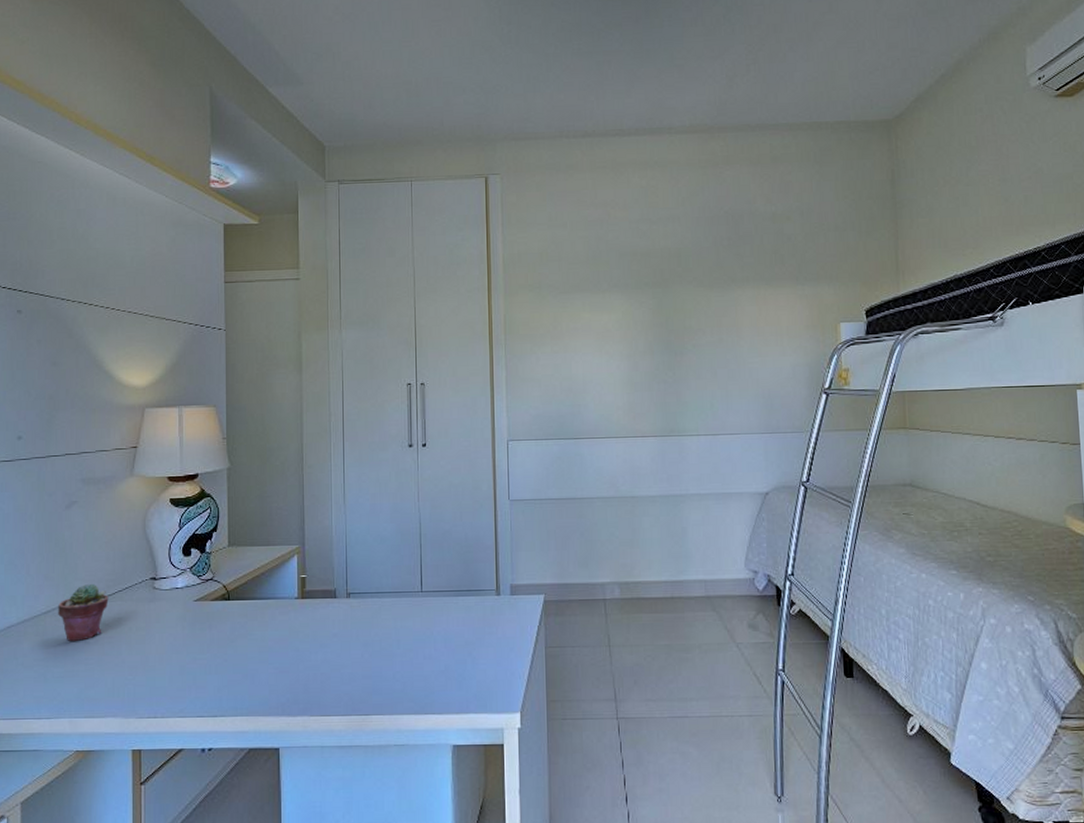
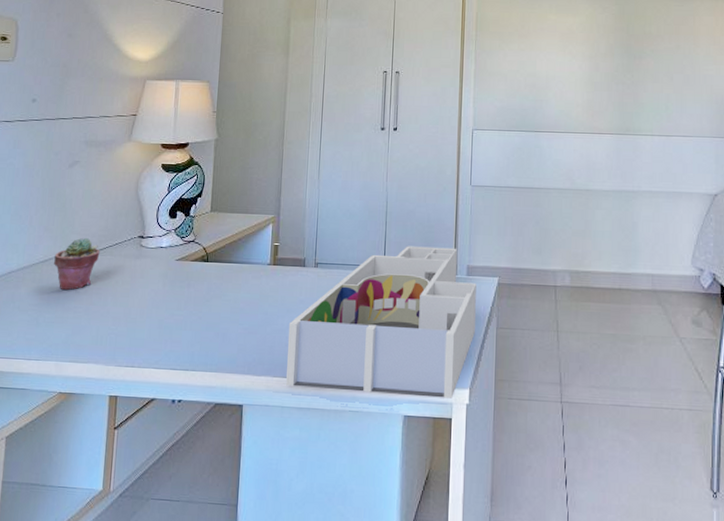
desk organizer: none [323,567,523,725] -> present [286,246,476,399]

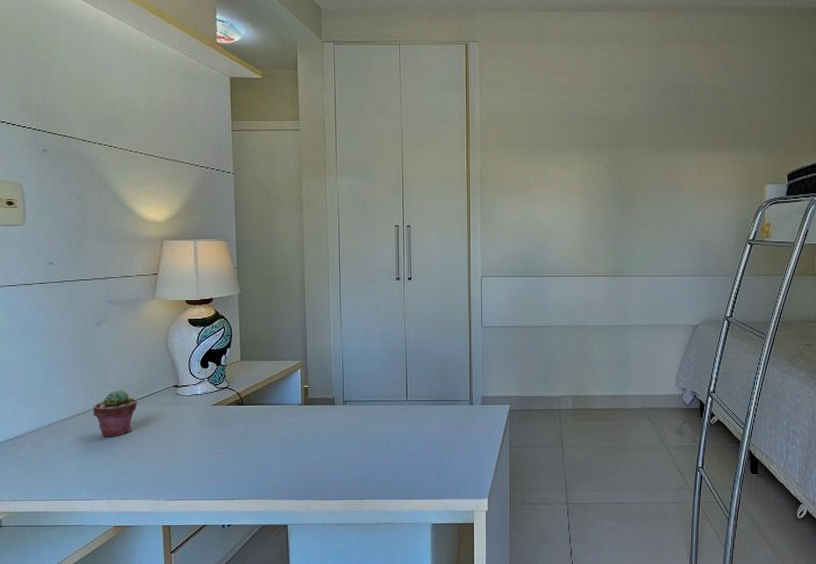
desk organizer: present [286,246,476,399] -> none [323,382,491,508]

